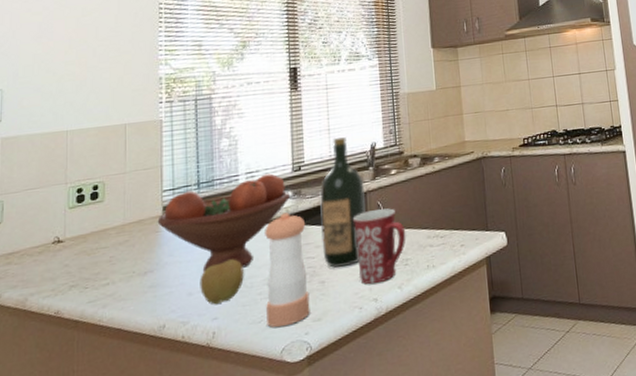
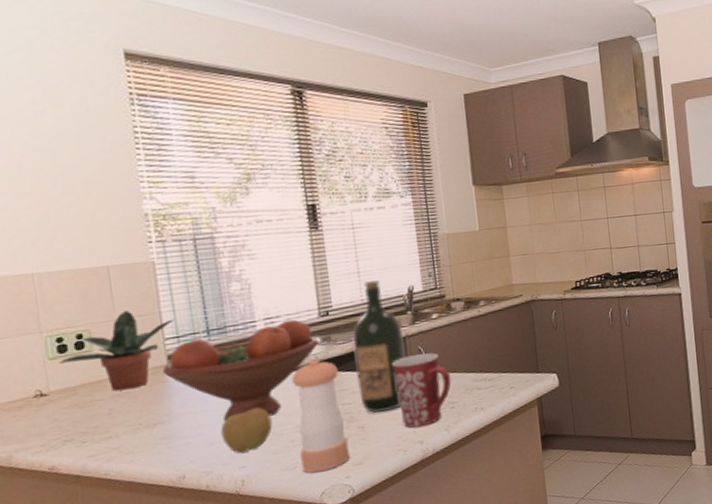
potted plant: none [76,163,172,240] -> present [58,309,174,391]

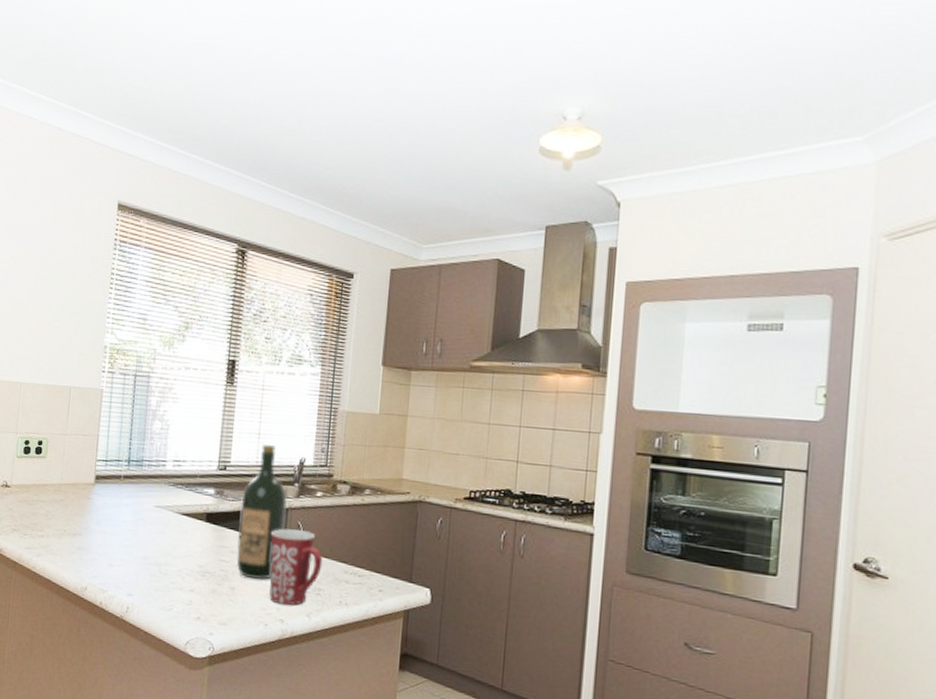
potted plant: present [58,309,174,391] -> none [22,427,107,498]
fruit bowl: present [162,319,318,422] -> none [89,465,212,554]
apple: present [221,407,272,454] -> none [120,542,161,582]
pepper shaker: present [292,359,350,473] -> none [176,509,224,621]

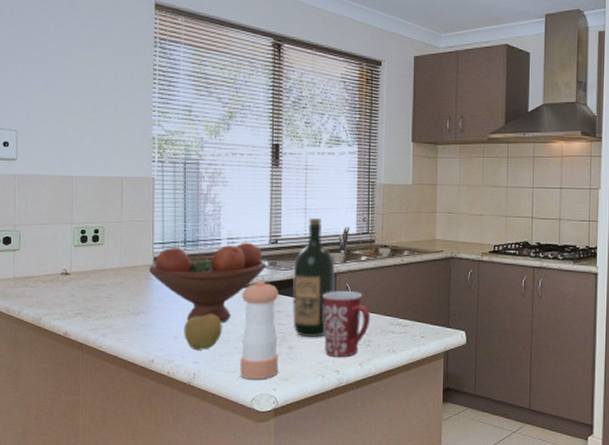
fruit bowl: none [89,465,212,554] -> present [148,242,266,323]
apple: none [120,542,161,582] -> present [184,314,222,351]
pepper shaker: none [176,509,224,621] -> present [240,280,279,380]

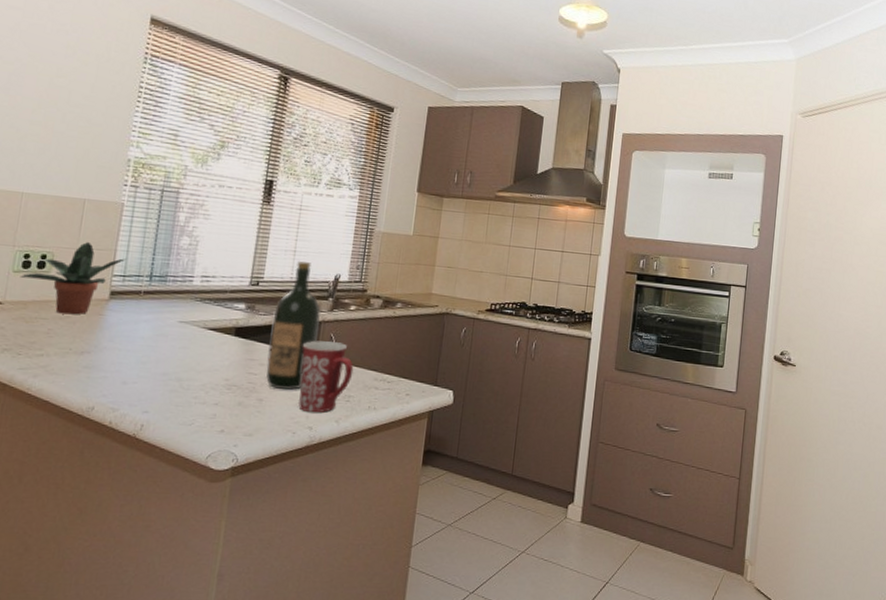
potted plant: none [80,214,162,281] -> present [20,241,126,315]
fruit bowl: present [148,242,266,323] -> none [102,281,243,369]
apple: present [184,314,222,351] -> none [135,358,183,399]
pepper shaker: present [240,280,279,380] -> none [197,324,254,435]

